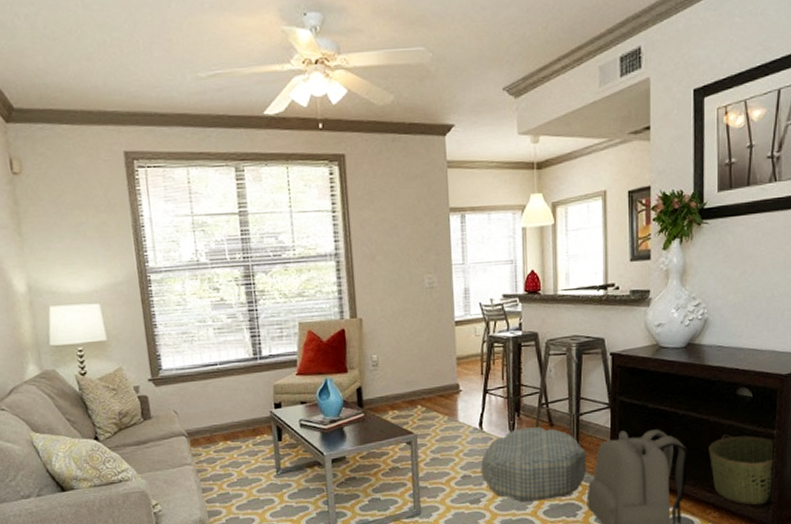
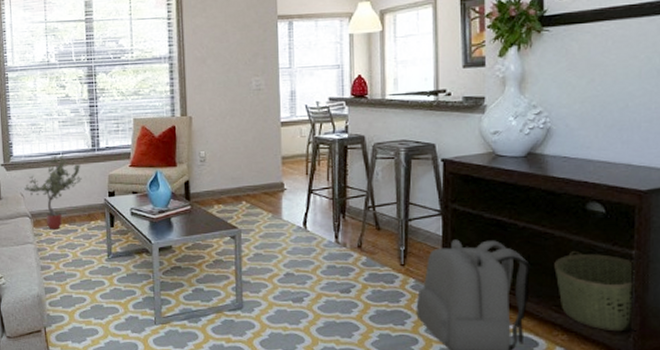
potted tree: none [177,365,244,448] -> present [24,155,82,230]
dog bed: present [480,427,587,503] -> none [304,230,417,305]

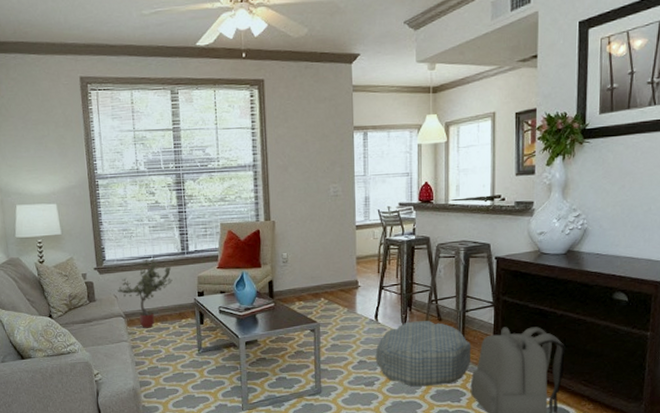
dog bed: none [304,230,417,305] -> present [375,321,472,387]
basket: present [554,251,635,332] -> none [585,334,649,400]

